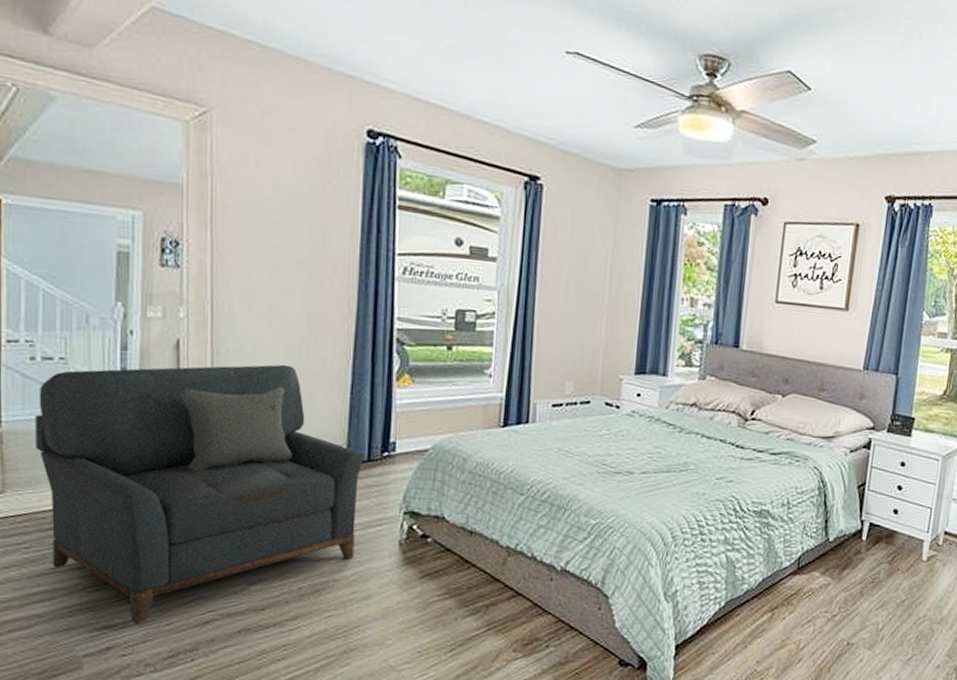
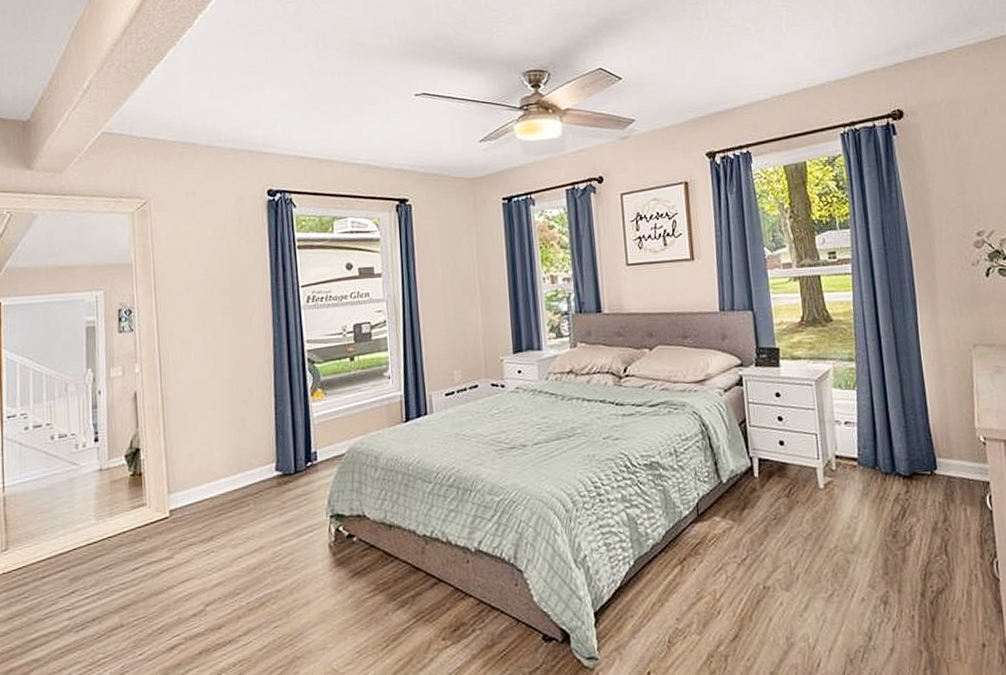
armchair: present [35,364,366,623] -> none [30,398,293,657]

